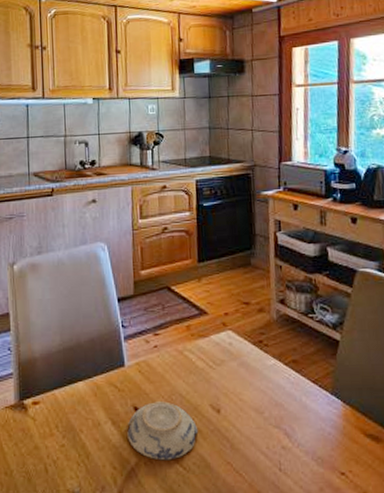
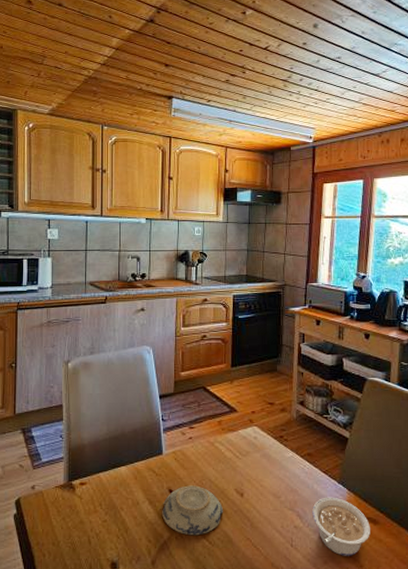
legume: none [302,411,373,481] -> present [312,497,370,556]

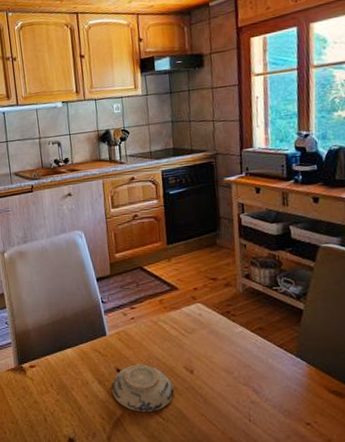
legume: present [312,497,370,556] -> none [269,371,337,430]

